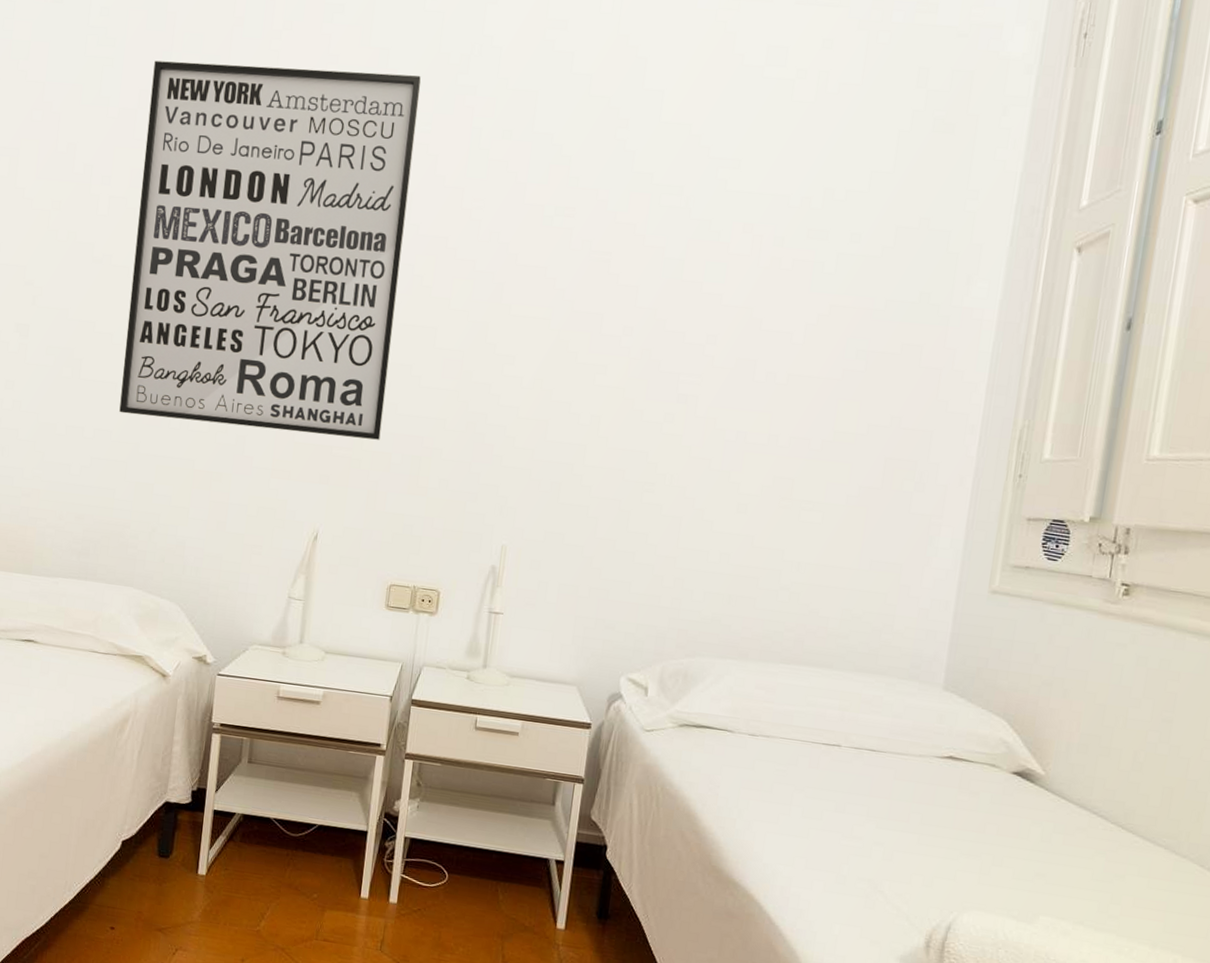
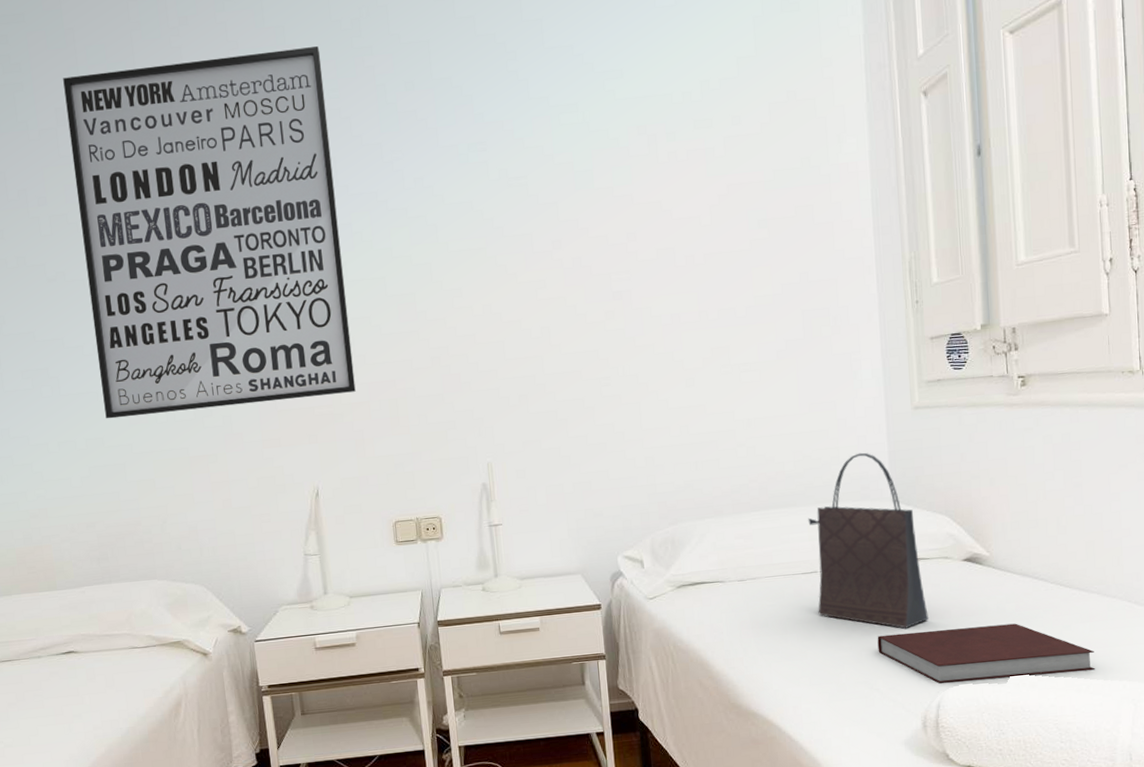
handbag: none [831,626,966,833] -> present [808,452,930,629]
notebook: none [891,833,1147,934] -> present [877,623,1095,684]

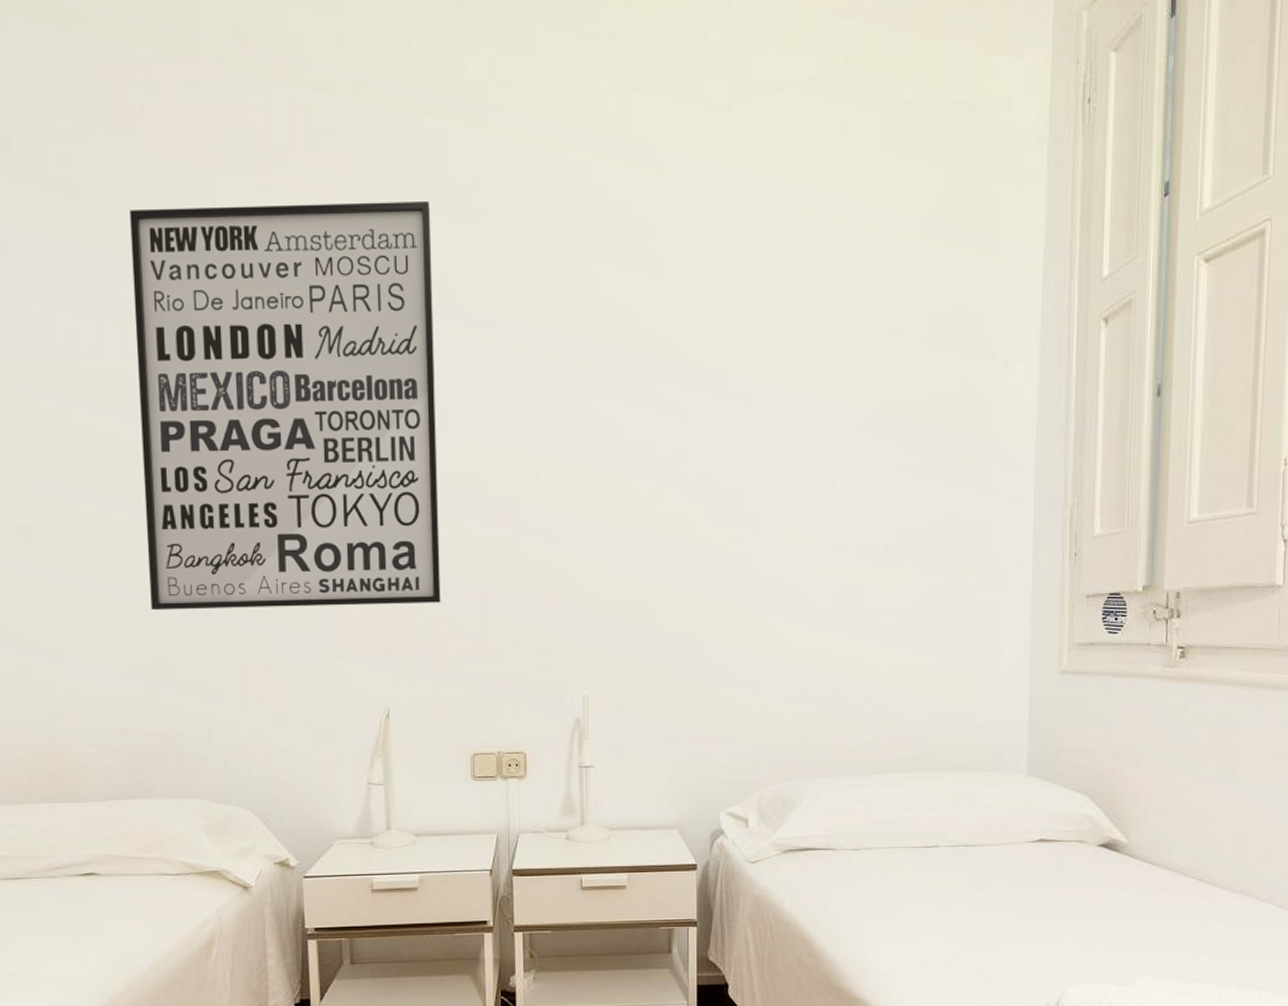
handbag: present [808,452,930,629] -> none [934,717,1057,916]
notebook: present [877,623,1095,684] -> none [997,919,1231,980]

